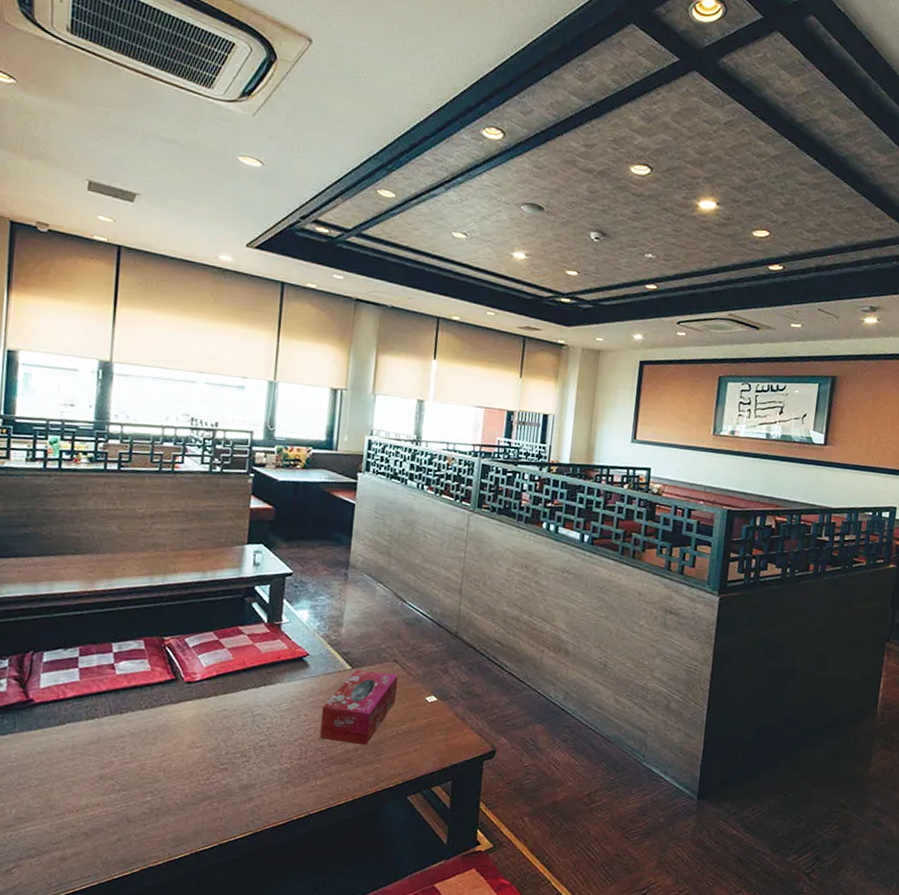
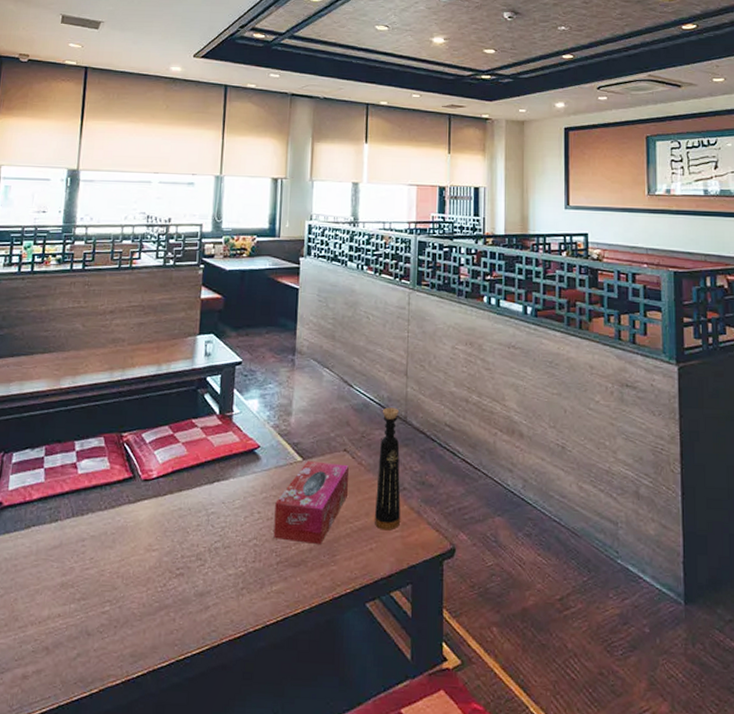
bottle: none [420,622,450,734] -> present [375,407,401,531]

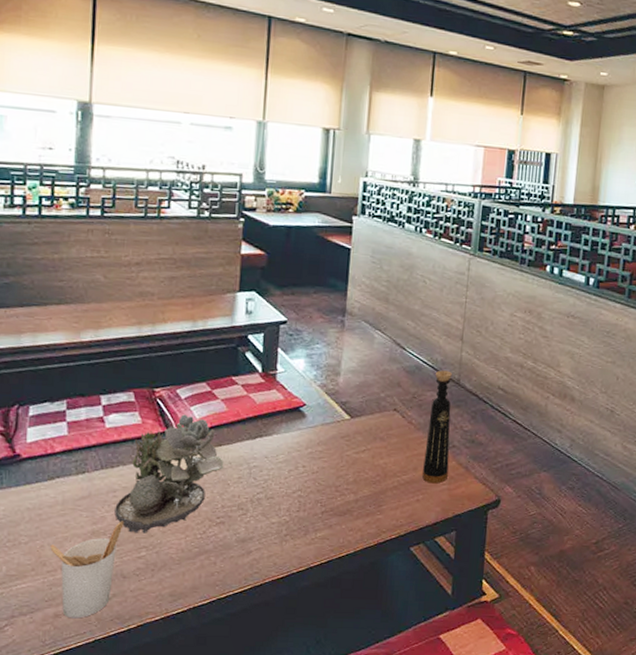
utensil holder: none [23,572,91,681] -> present [50,521,124,619]
succulent plant: none [82,459,184,586] -> present [114,414,224,534]
tissue box: present [273,461,349,544] -> none [318,419,398,496]

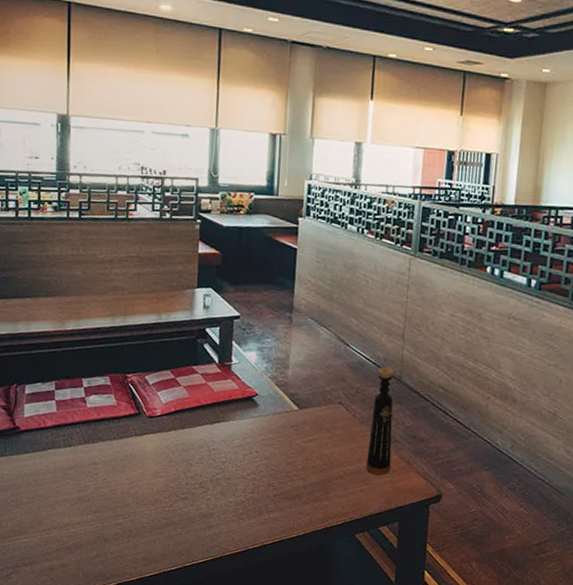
utensil holder: present [50,521,124,619] -> none [45,490,104,573]
succulent plant: present [114,414,224,534] -> none [96,398,187,503]

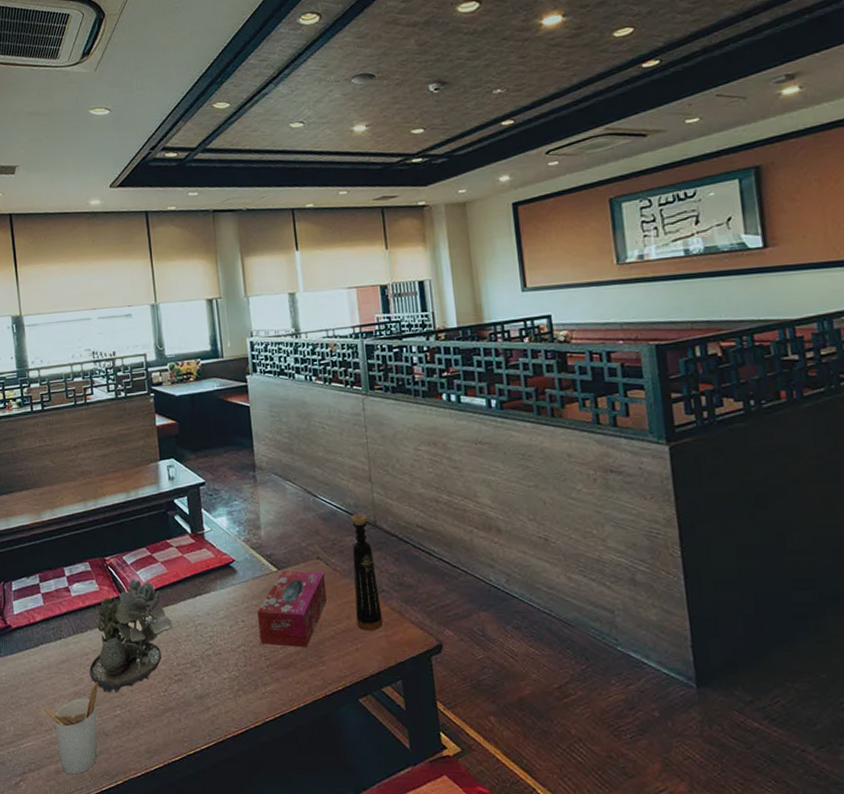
utensil holder: none [45,490,104,573] -> present [44,682,99,775]
succulent plant: none [96,398,187,503] -> present [89,579,173,693]
tissue box: none [271,410,343,483] -> present [257,570,327,647]

